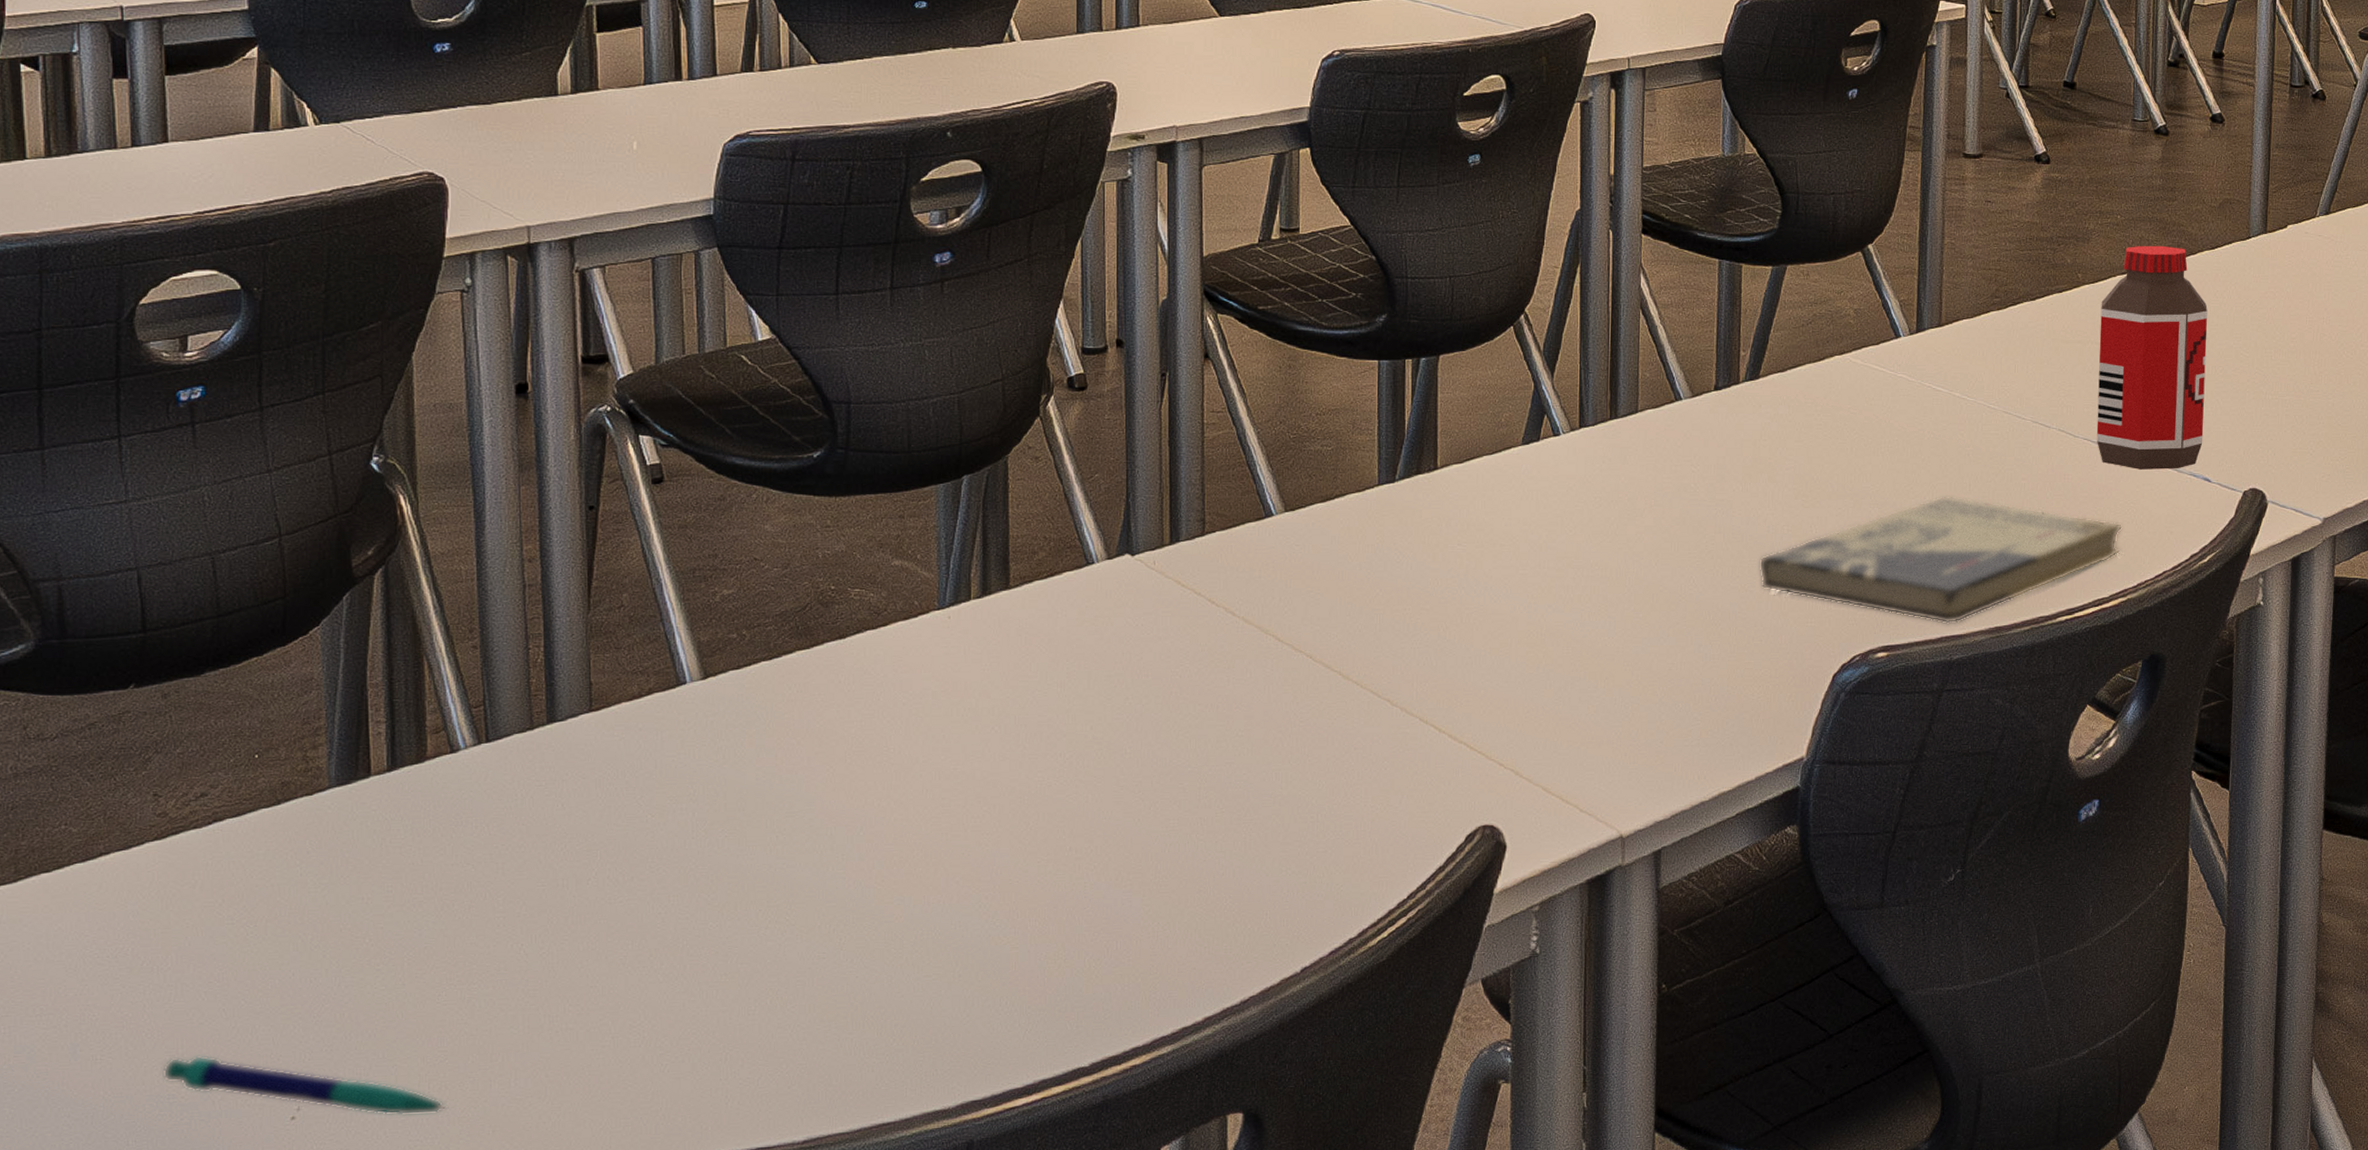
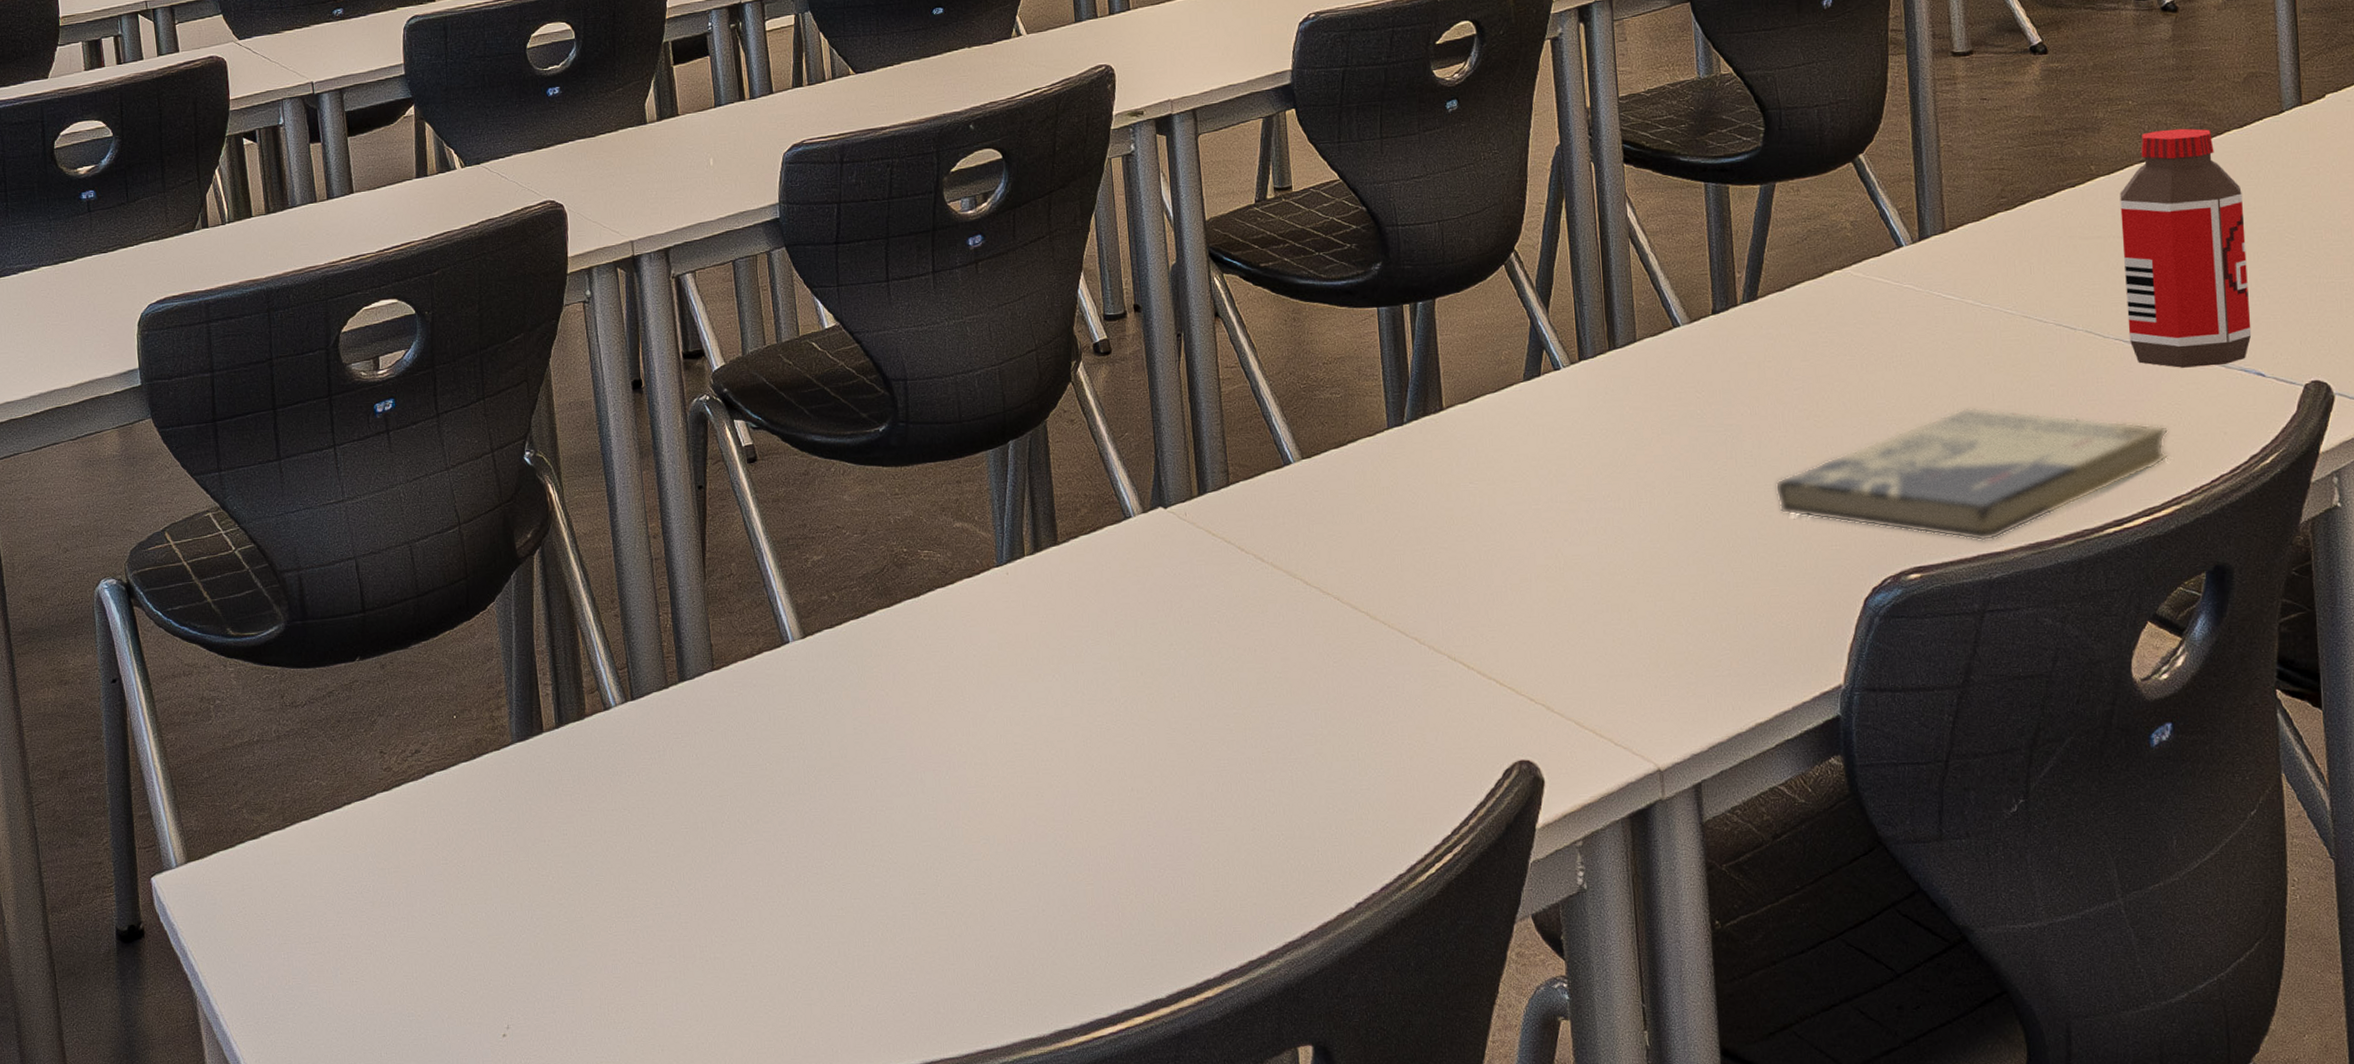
pen: present [162,1055,447,1116] -> none [402,979,624,1035]

